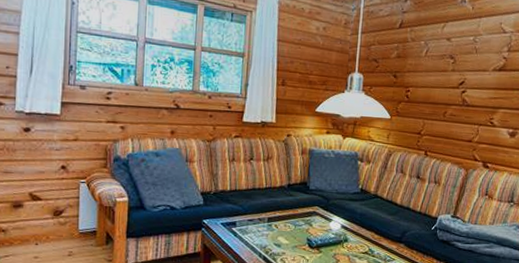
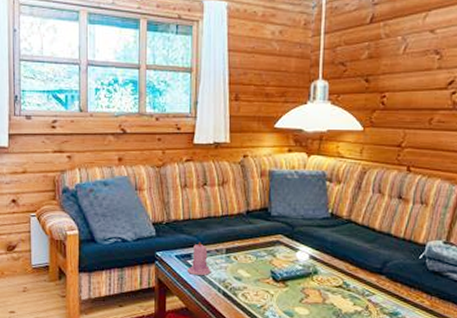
candle: none [231,211,254,242] -> present [187,242,211,275]

